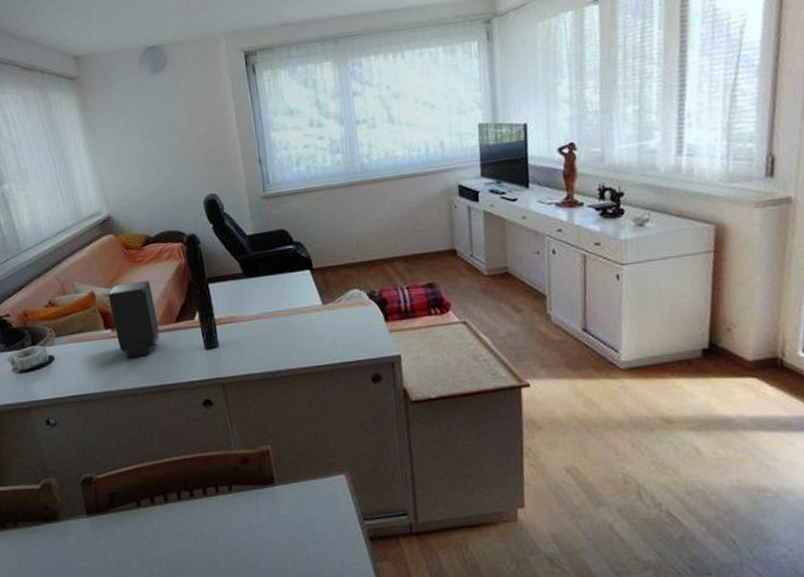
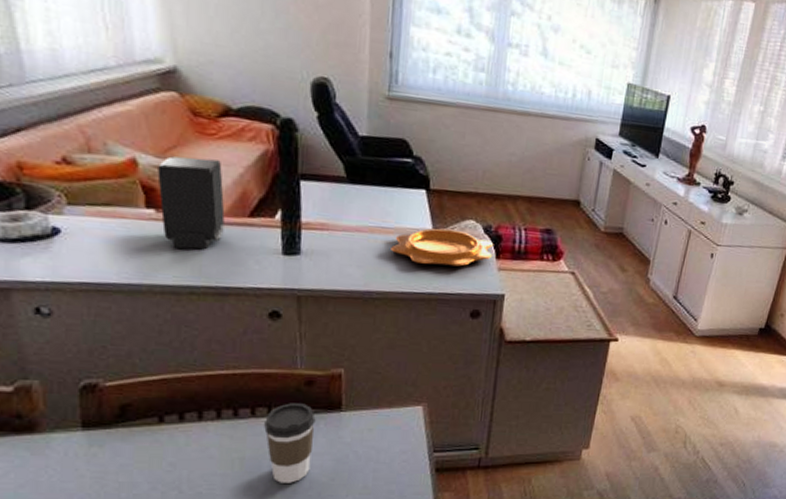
coffee cup: none [215,481,258,557] -> present [264,403,316,483]
decorative bowl: none [290,301,382,339] -> present [391,228,494,267]

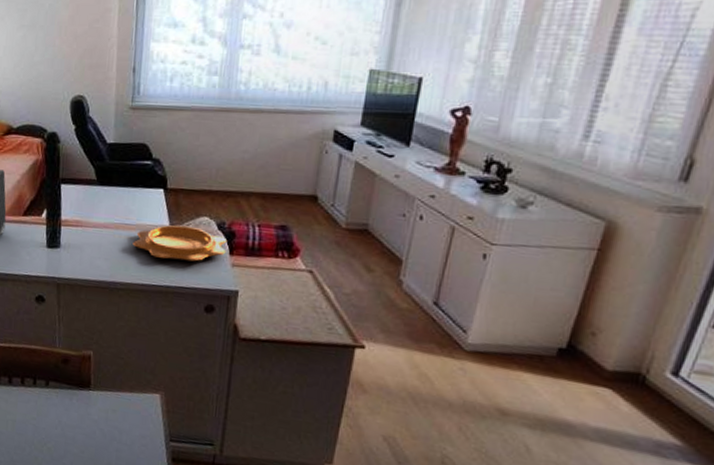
coffee cup: present [264,403,316,483] -> none [30,377,70,450]

